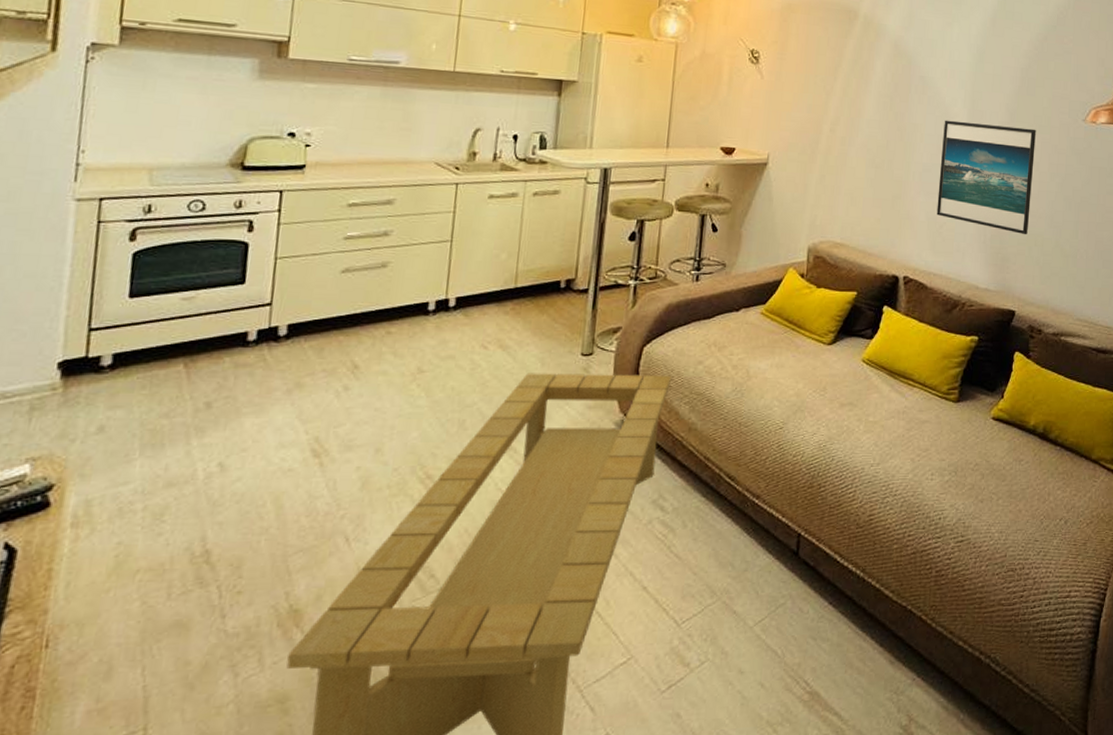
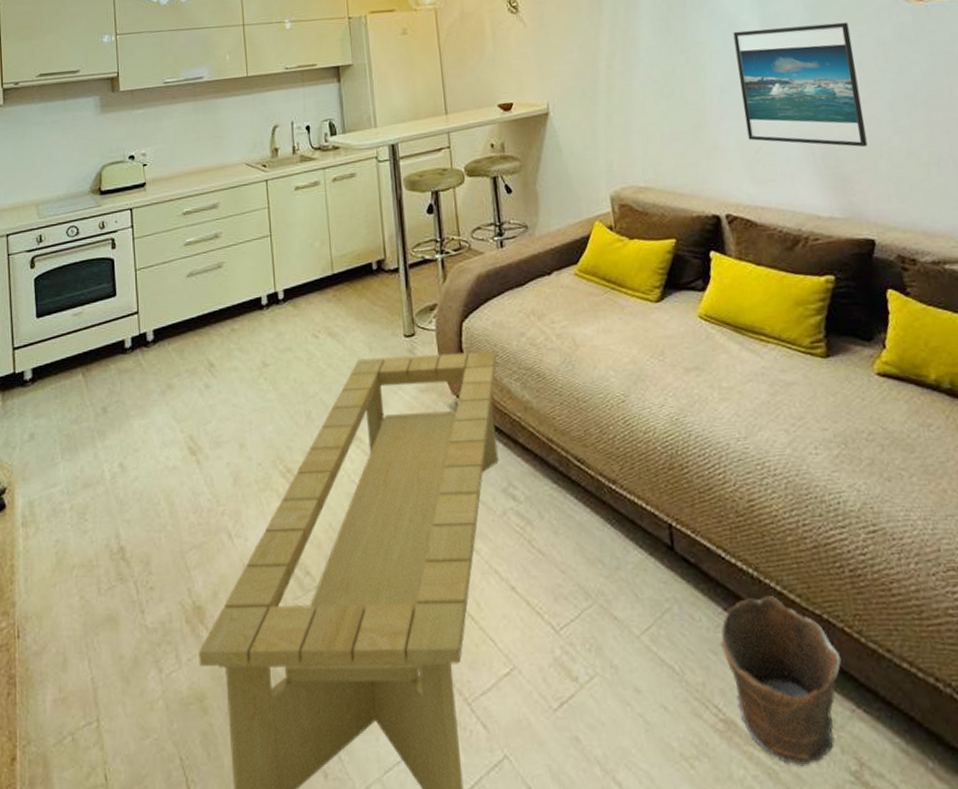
clay pot: none [820,592,914,725] -> present [720,596,842,767]

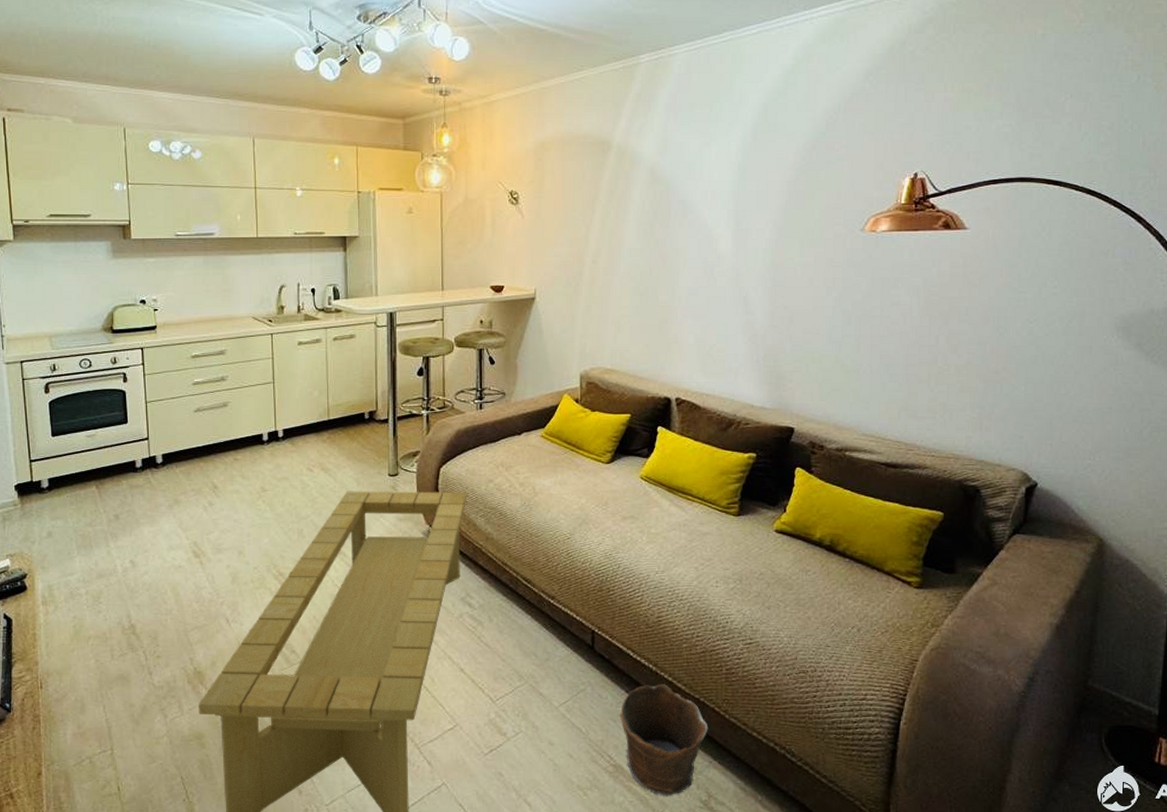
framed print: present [733,22,868,148] -> none [705,242,808,353]

